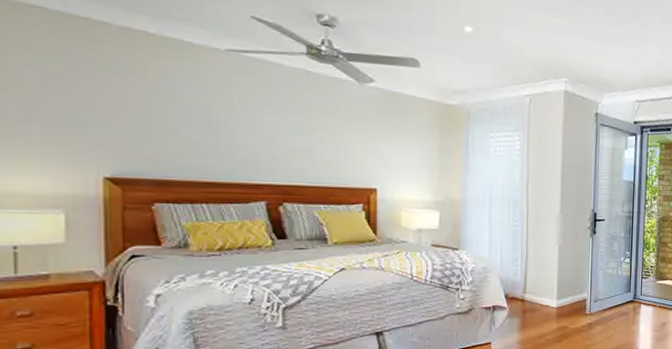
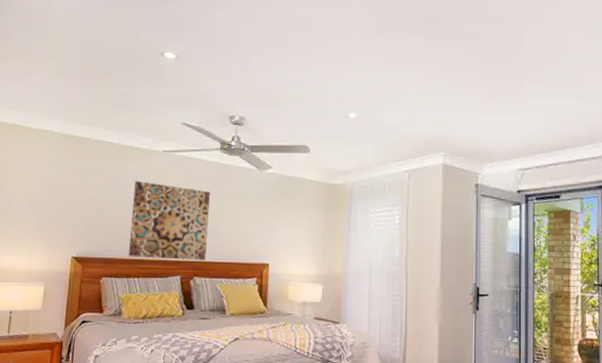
wall art: none [188,84,297,185] -> present [128,180,210,261]

